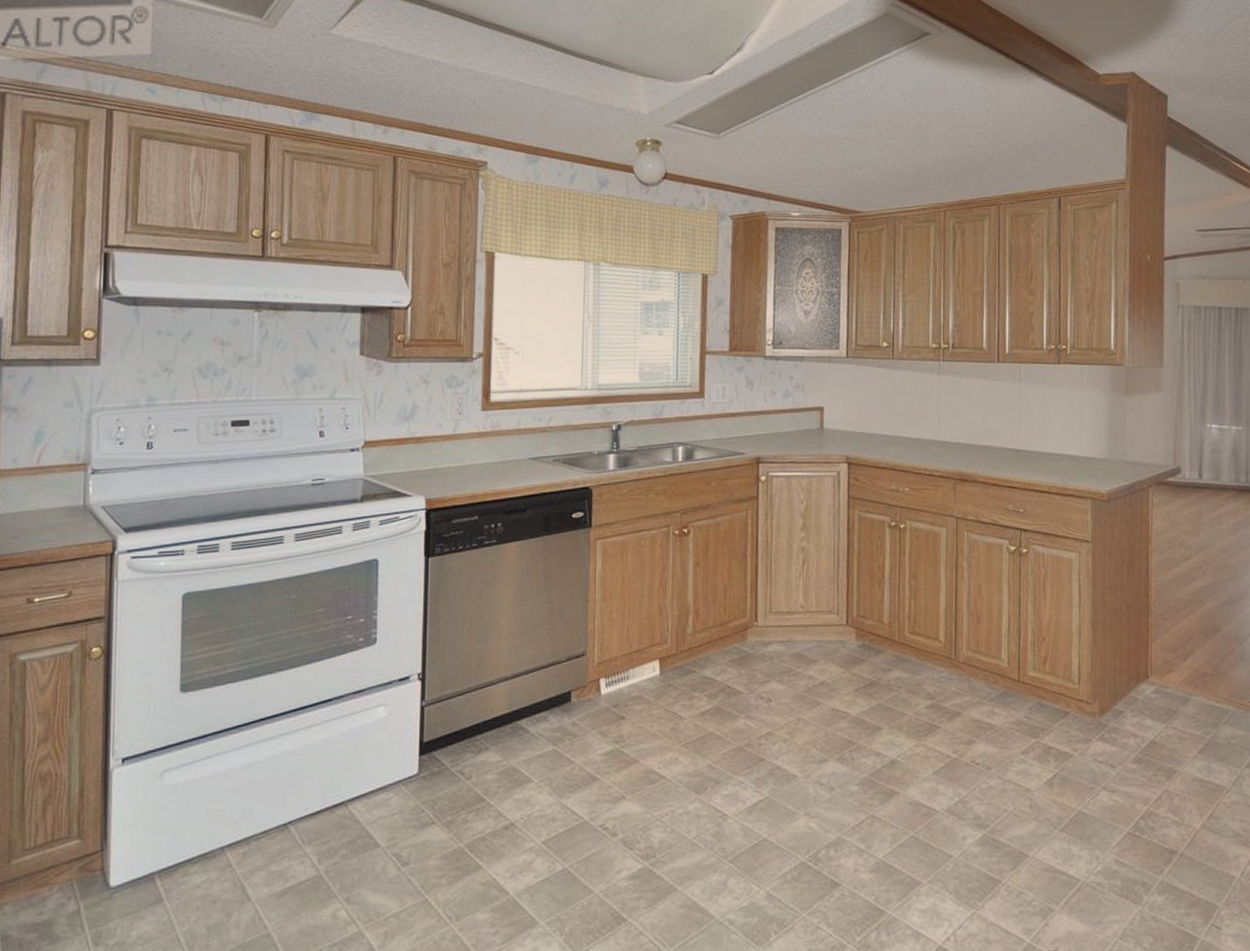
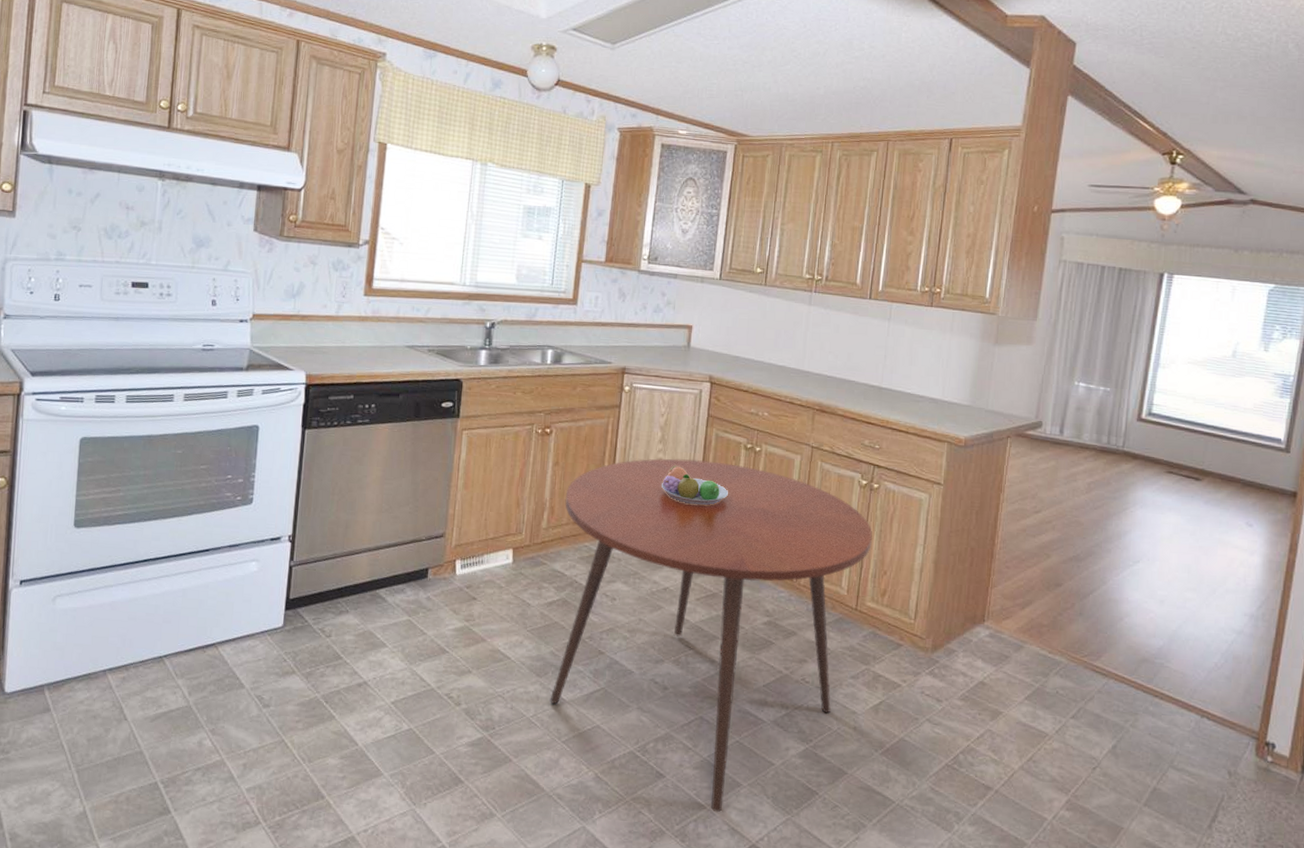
dining table: none [709,543,1028,917] -> present [550,458,873,813]
fruit bowl: none [807,552,878,592] -> present [661,465,729,506]

